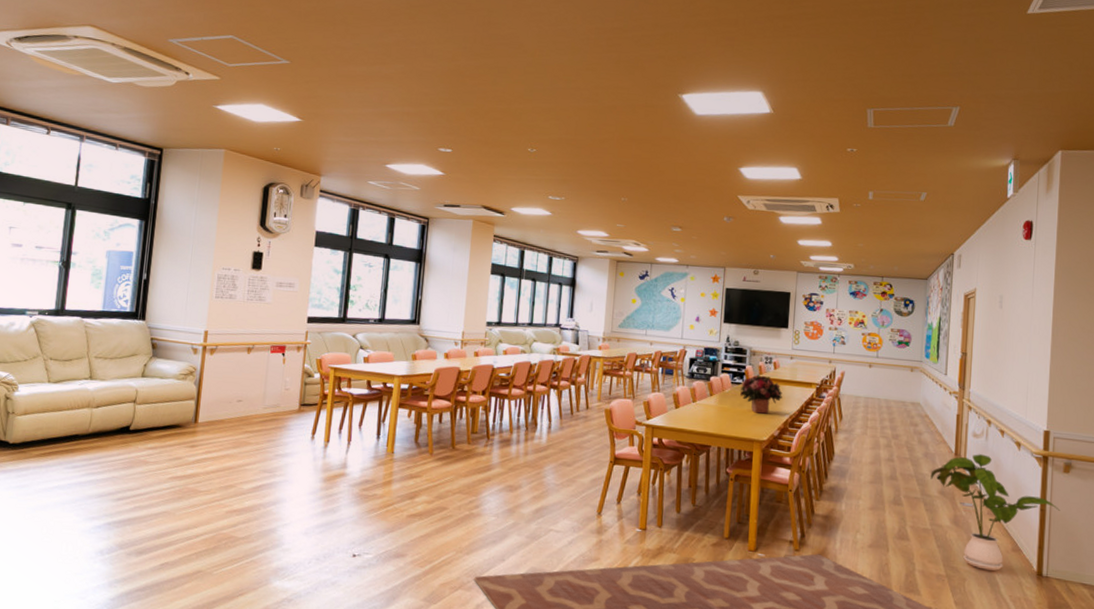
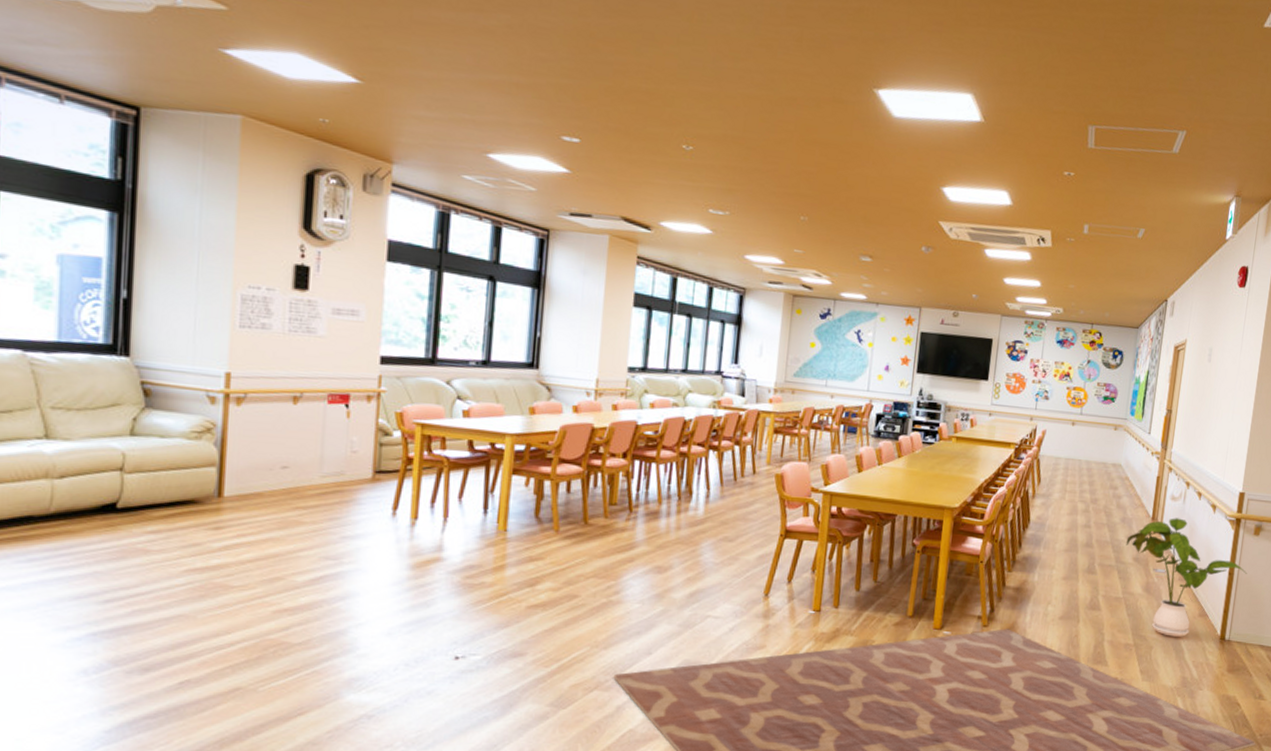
bouquet: present [739,374,783,414] -> none [931,433,978,478]

